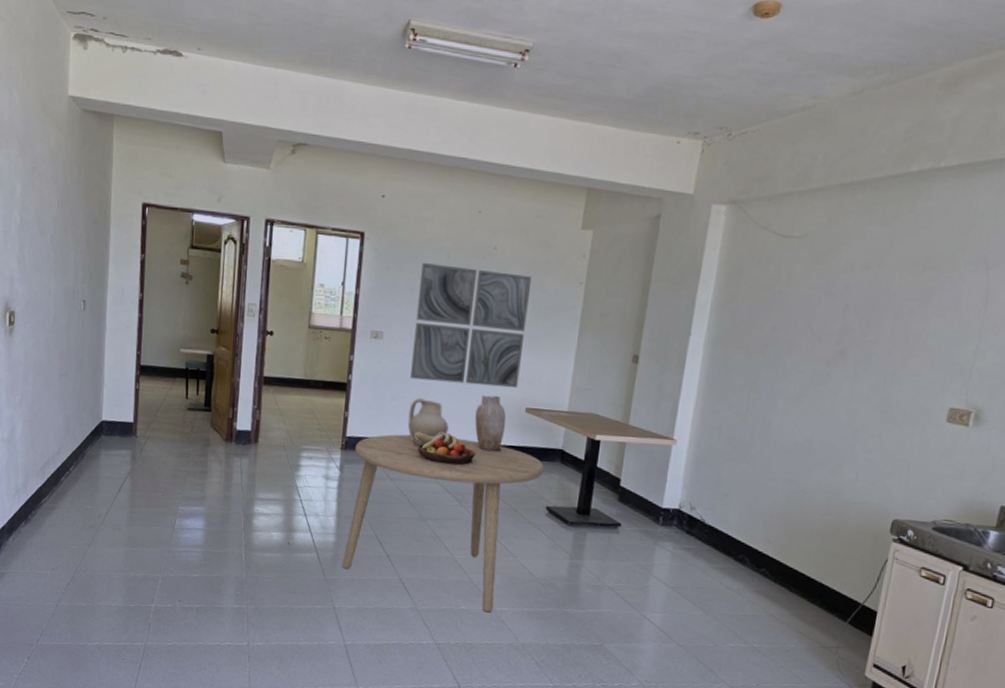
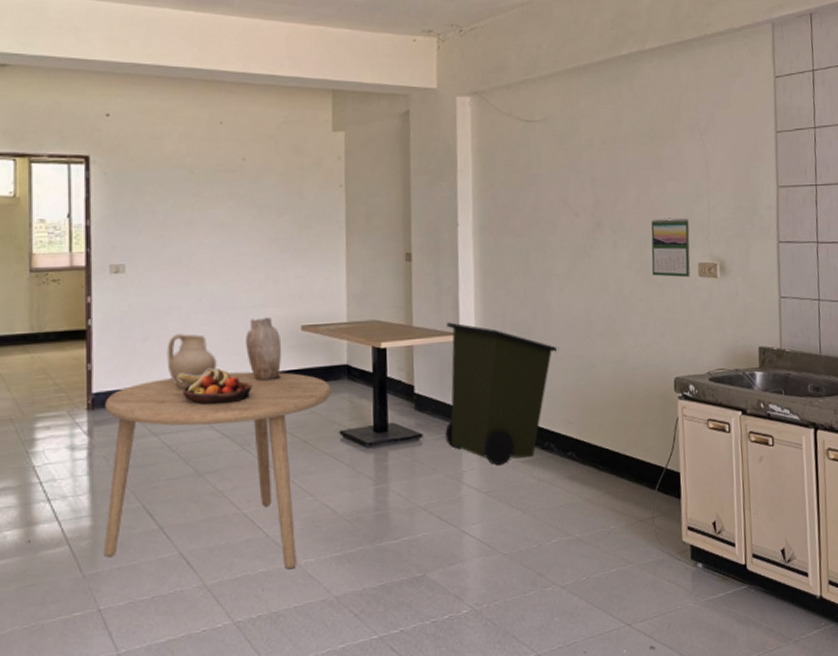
wall art: present [410,263,532,389] -> none [161,182,290,313]
trash can: none [642,426,772,567] -> present [445,322,559,466]
calendar: none [892,354,949,421] -> present [651,218,691,278]

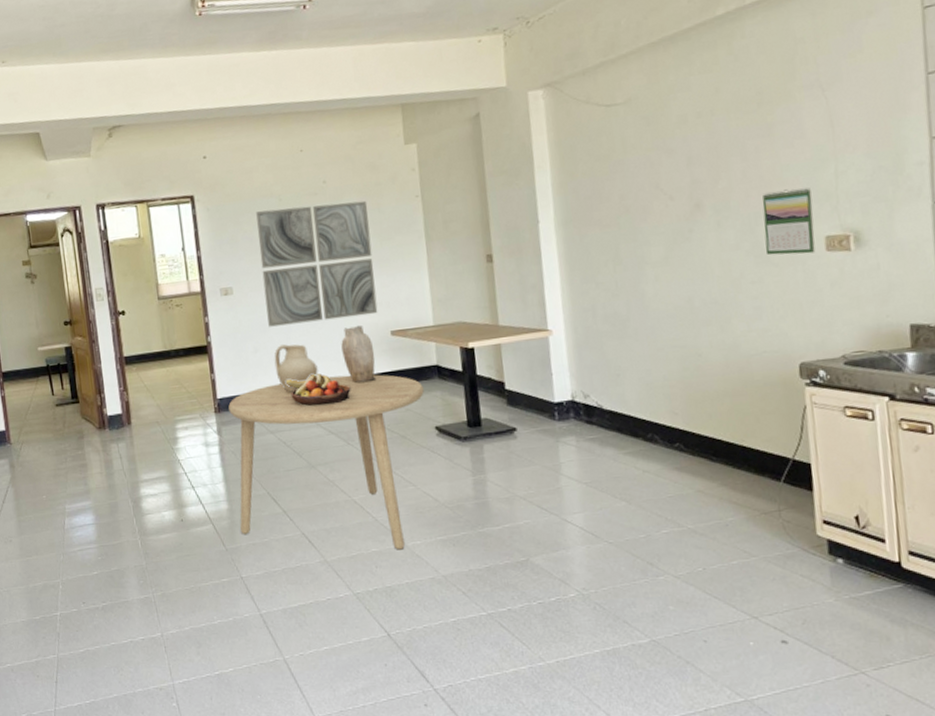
wall art: none [161,182,290,313] -> present [256,200,378,327]
trash can: present [445,322,559,466] -> none [533,319,659,458]

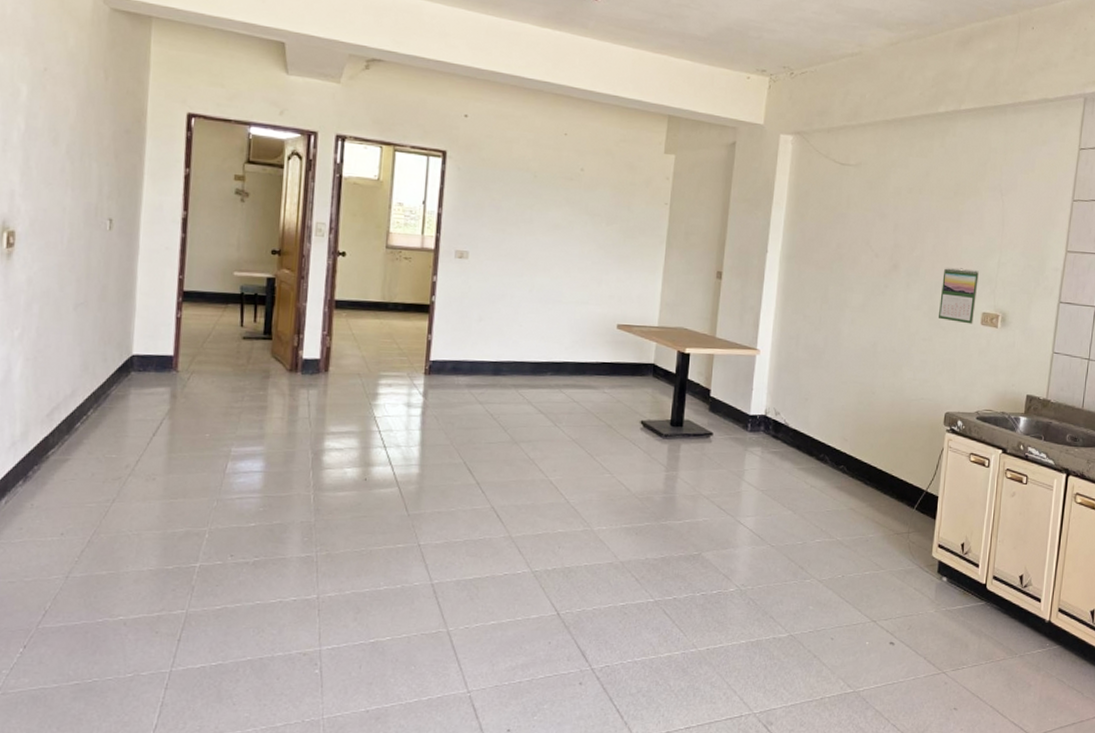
dining table: present [228,374,424,550] -> none [428,355,637,533]
wall art: present [256,200,378,327] -> none [499,183,619,306]
ceramic pitcher: present [274,344,318,394] -> none [496,318,540,368]
fruit bowl: present [285,374,351,407] -> none [504,353,569,385]
vase: present [341,325,377,383] -> none [566,313,599,368]

